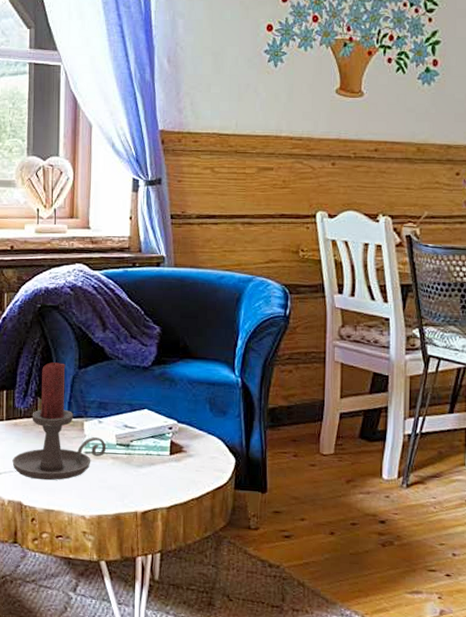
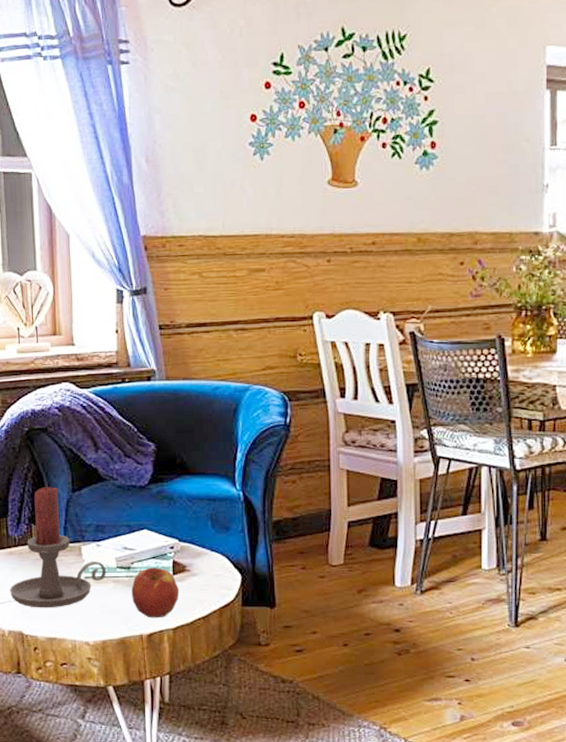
apple: none [129,446,175,497] -> present [131,567,180,618]

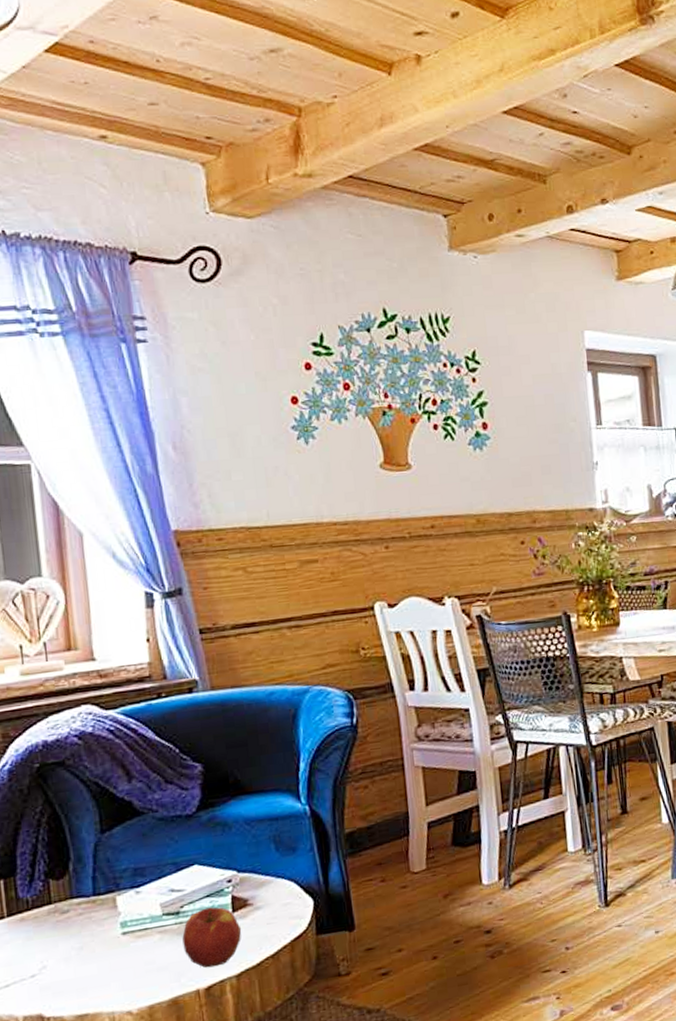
candle holder: present [10,487,107,608] -> none [23,830,150,982]

